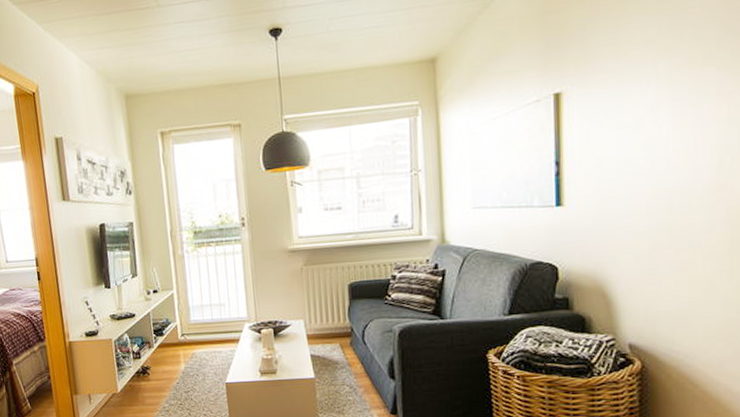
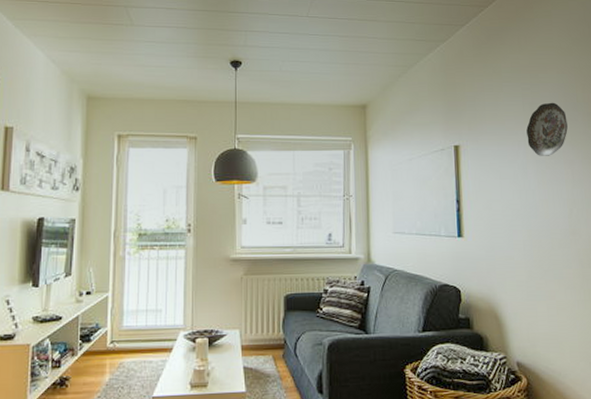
decorative plate: none [661,13,727,92] -> present [526,102,568,156]

